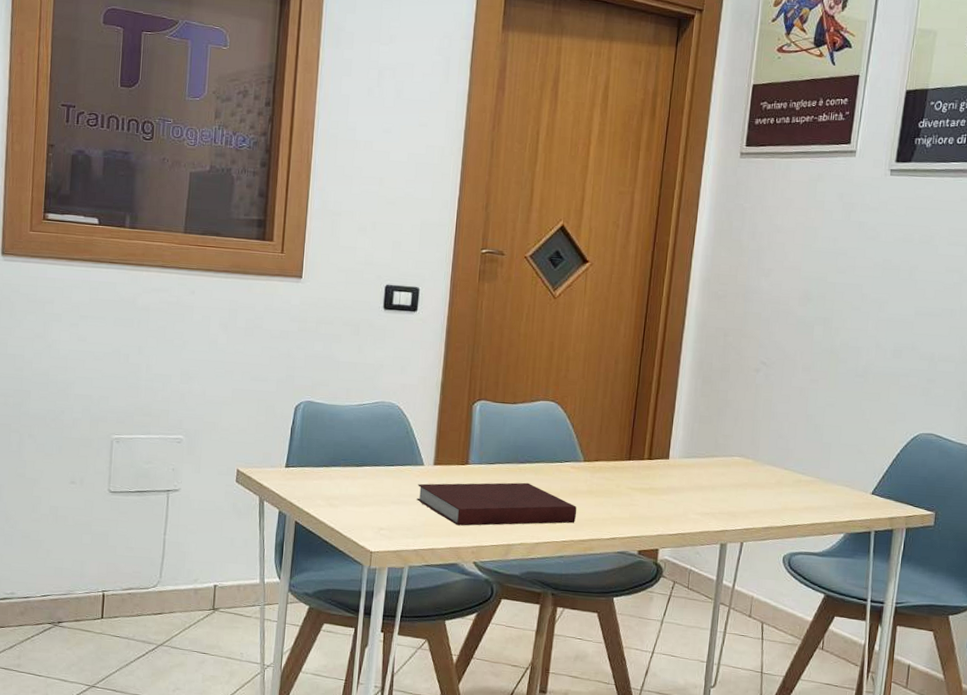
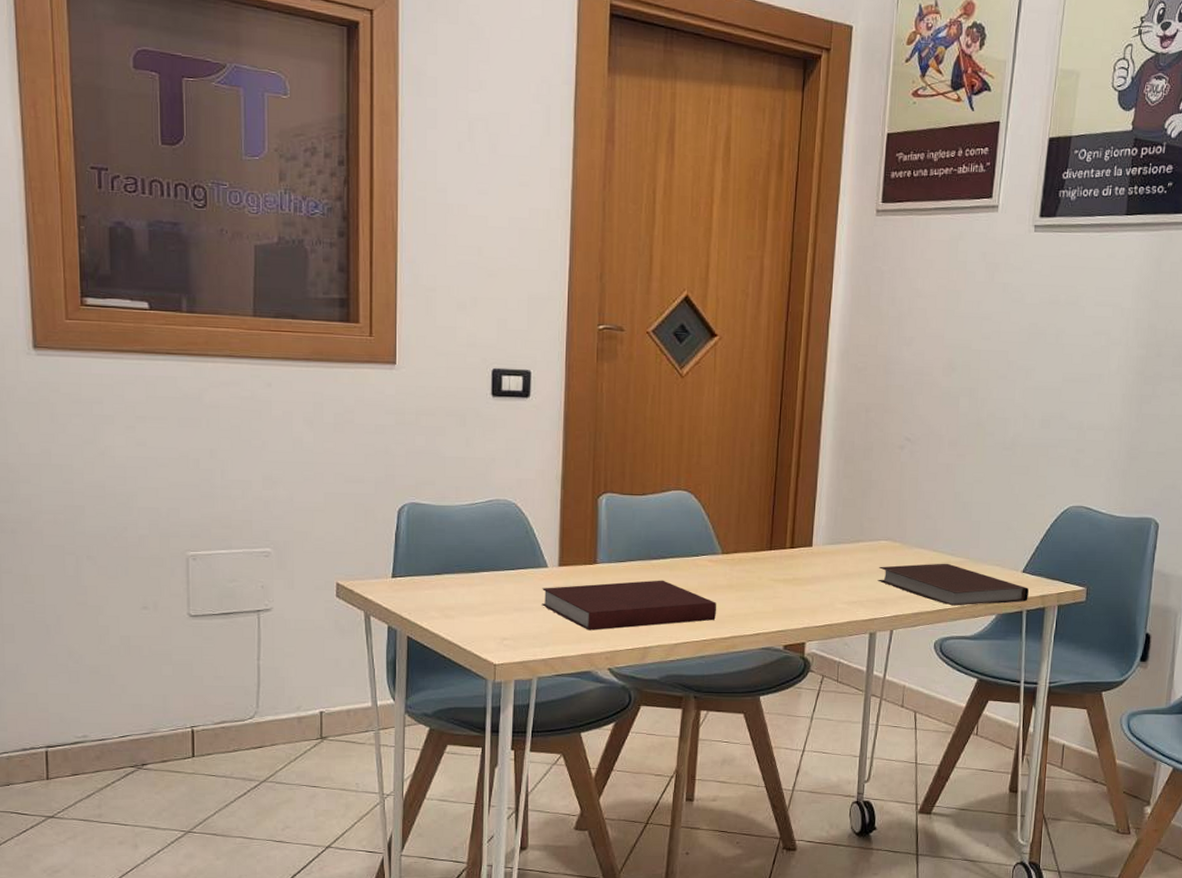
notebook: none [730,481,877,523] -> present [877,563,1029,606]

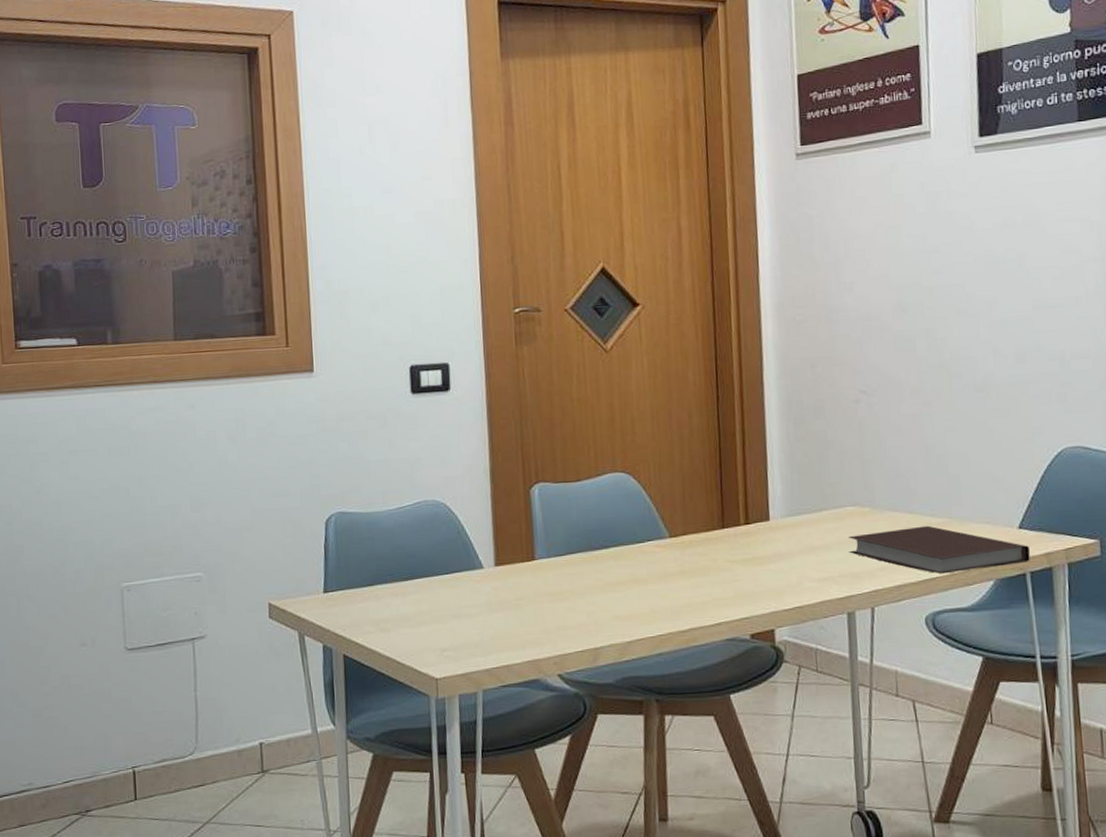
notebook: present [542,580,717,631] -> none [479,571,671,634]

